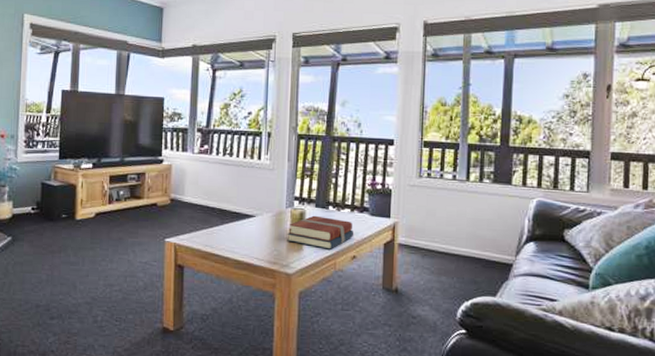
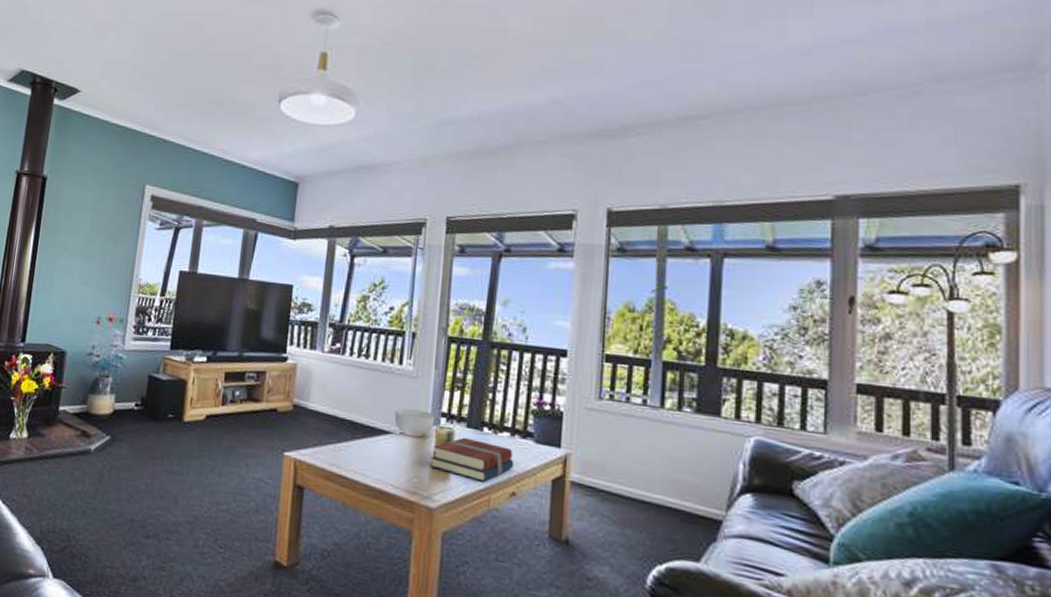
bowl: none [256,196,290,218] -> present [394,408,435,438]

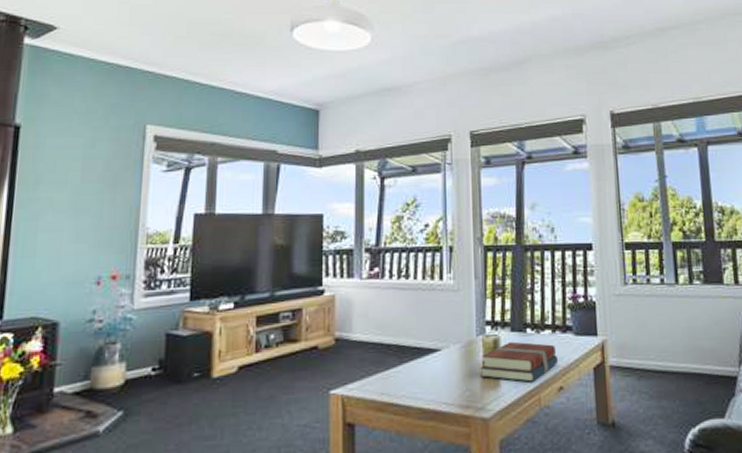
bowl: present [394,408,435,438] -> none [440,322,480,351]

